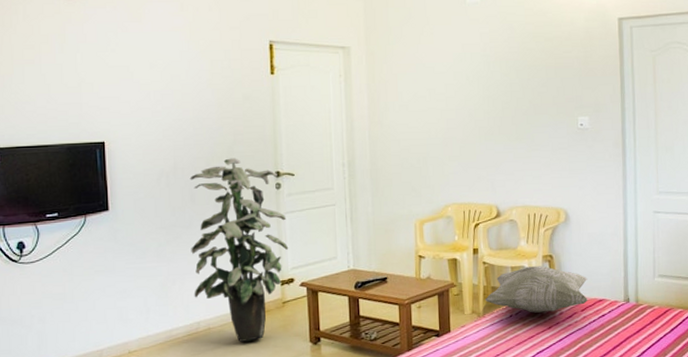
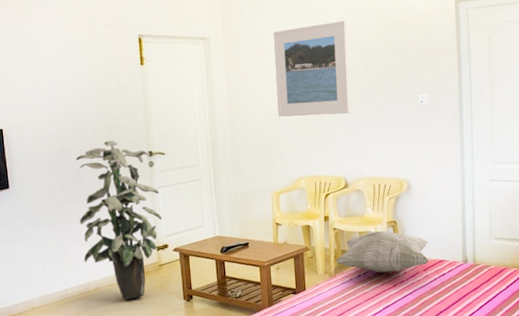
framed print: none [421,34,504,137] -> present [273,20,350,117]

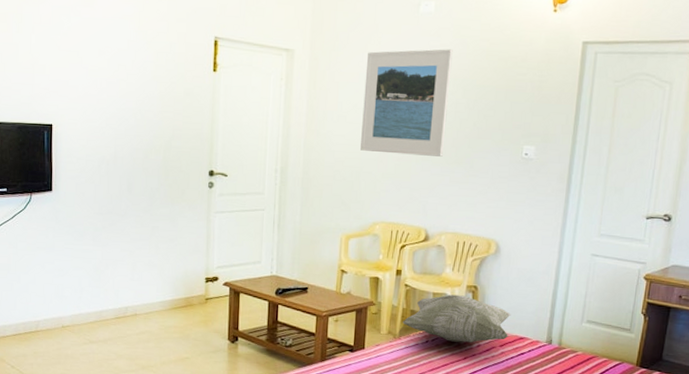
indoor plant: present [75,140,163,299] -> none [124,152,216,331]

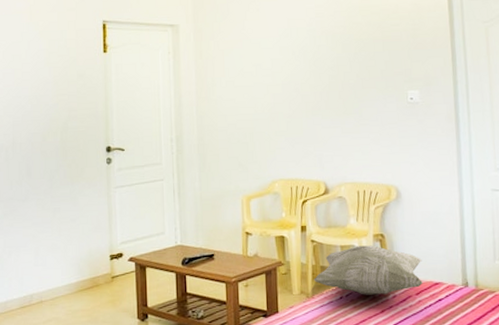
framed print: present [360,49,453,157] -> none [248,9,331,112]

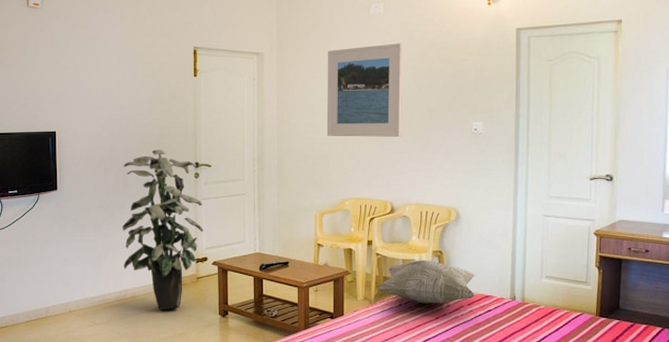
indoor plant: none [26,133,118,316] -> present [122,149,204,310]
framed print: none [248,9,331,112] -> present [327,43,403,137]

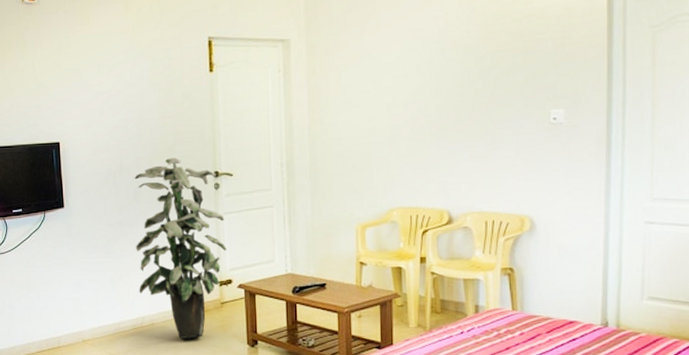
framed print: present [327,43,403,137] -> none [366,17,460,135]
decorative pillow: present [377,260,476,304] -> none [433,279,556,331]

